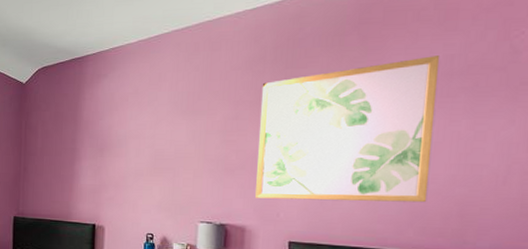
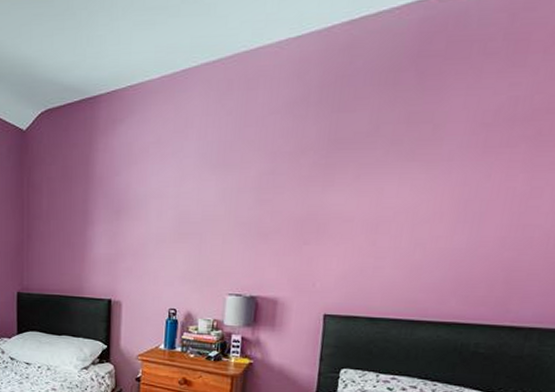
wall art: present [255,56,440,203] -> none [290,97,504,269]

